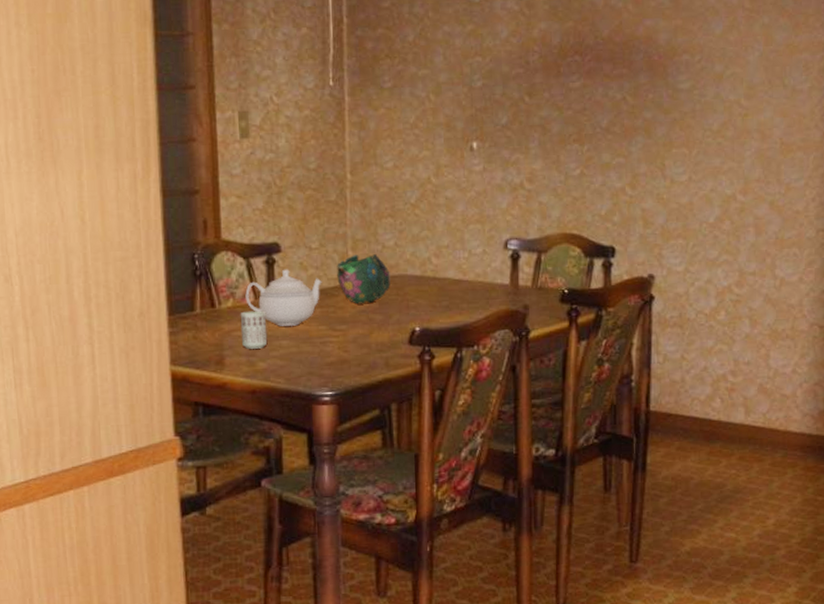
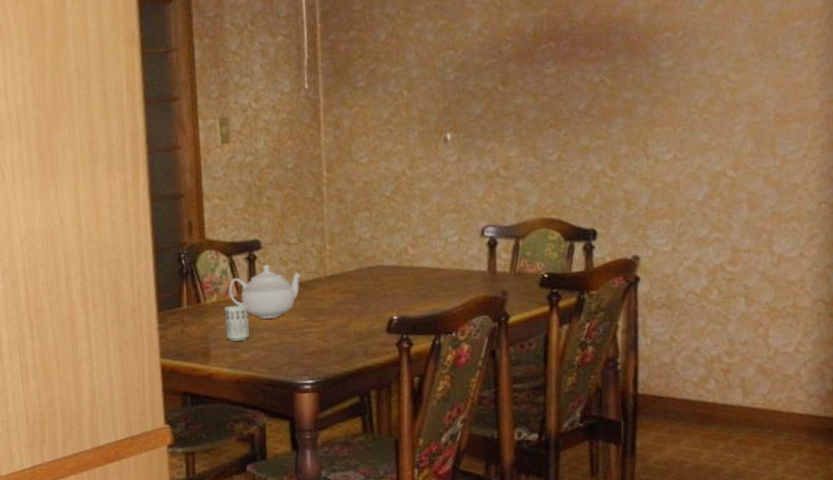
decorative bowl: present [337,254,391,304] -> none [315,247,368,296]

